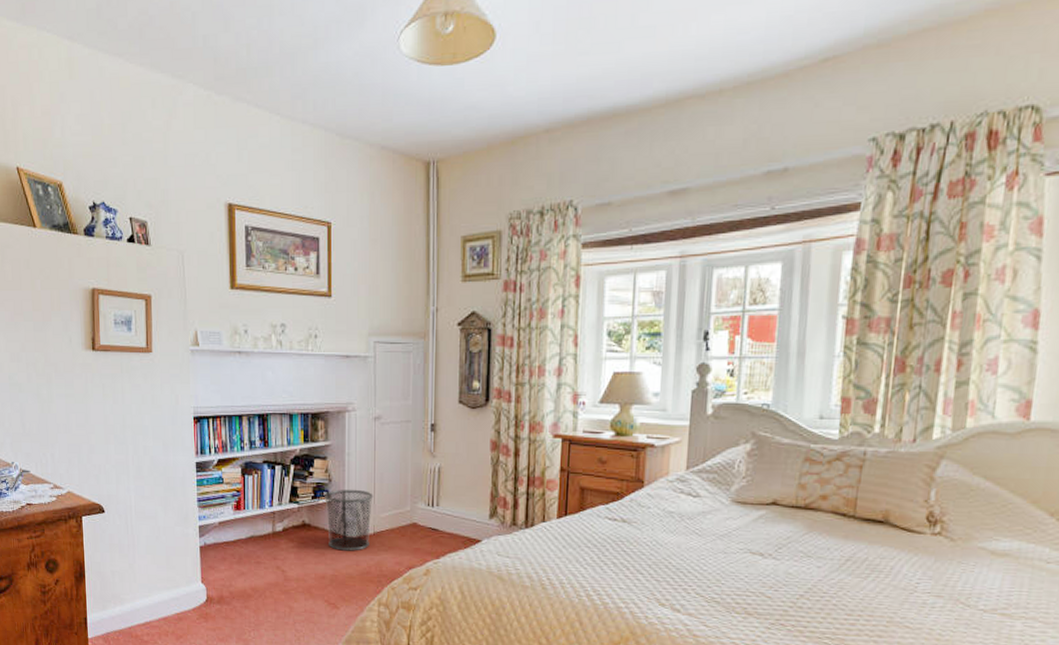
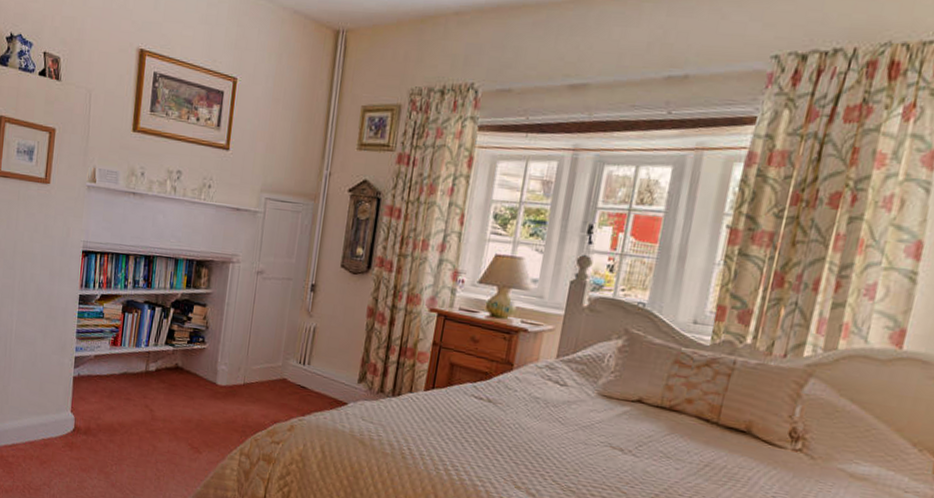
waste bin: present [325,490,374,551] -> none [198,337,248,399]

